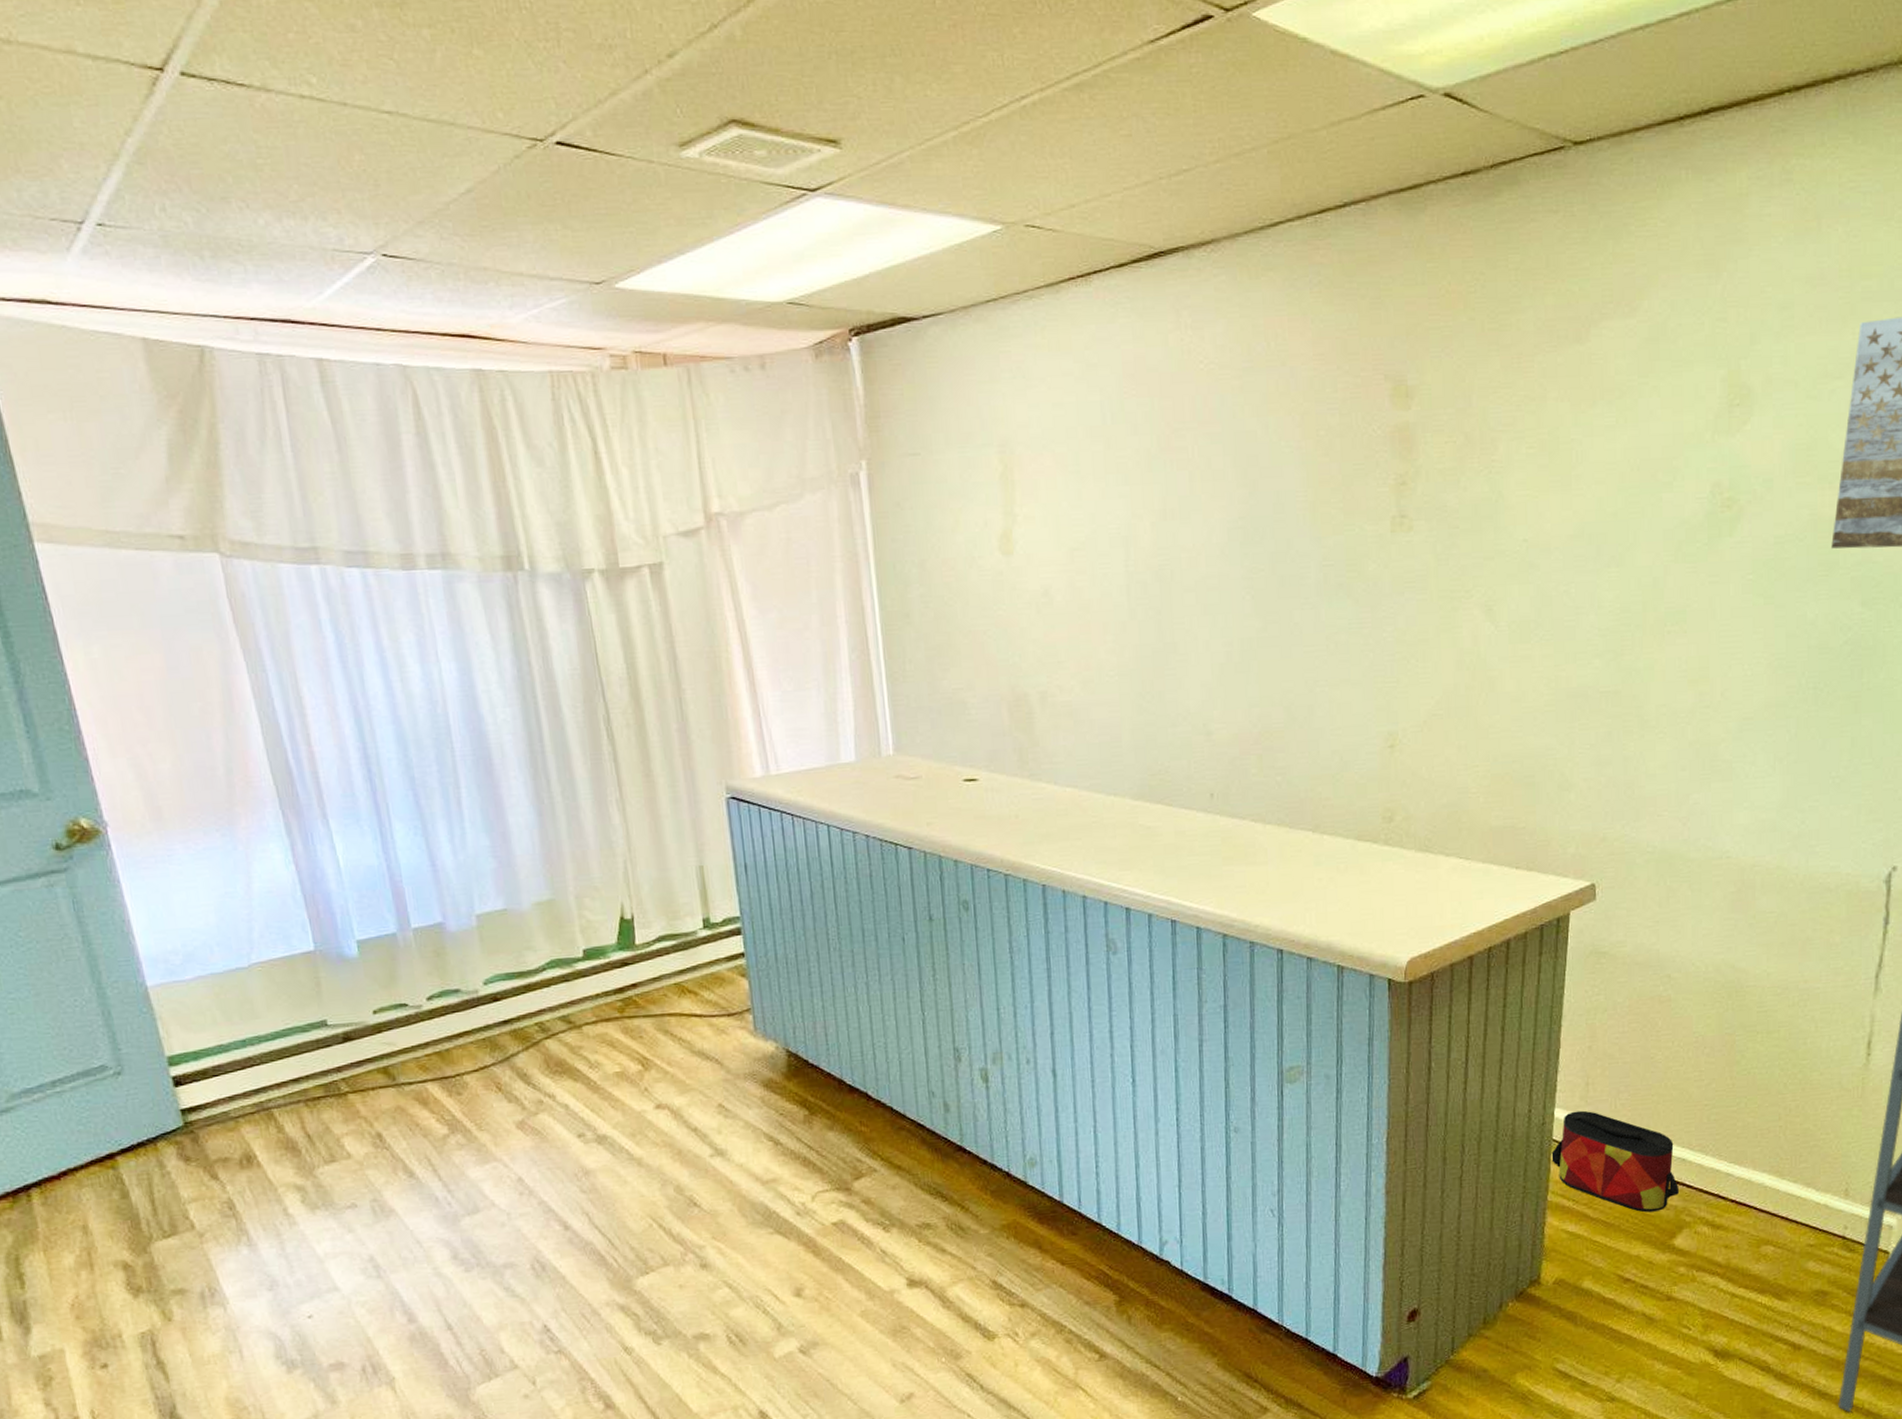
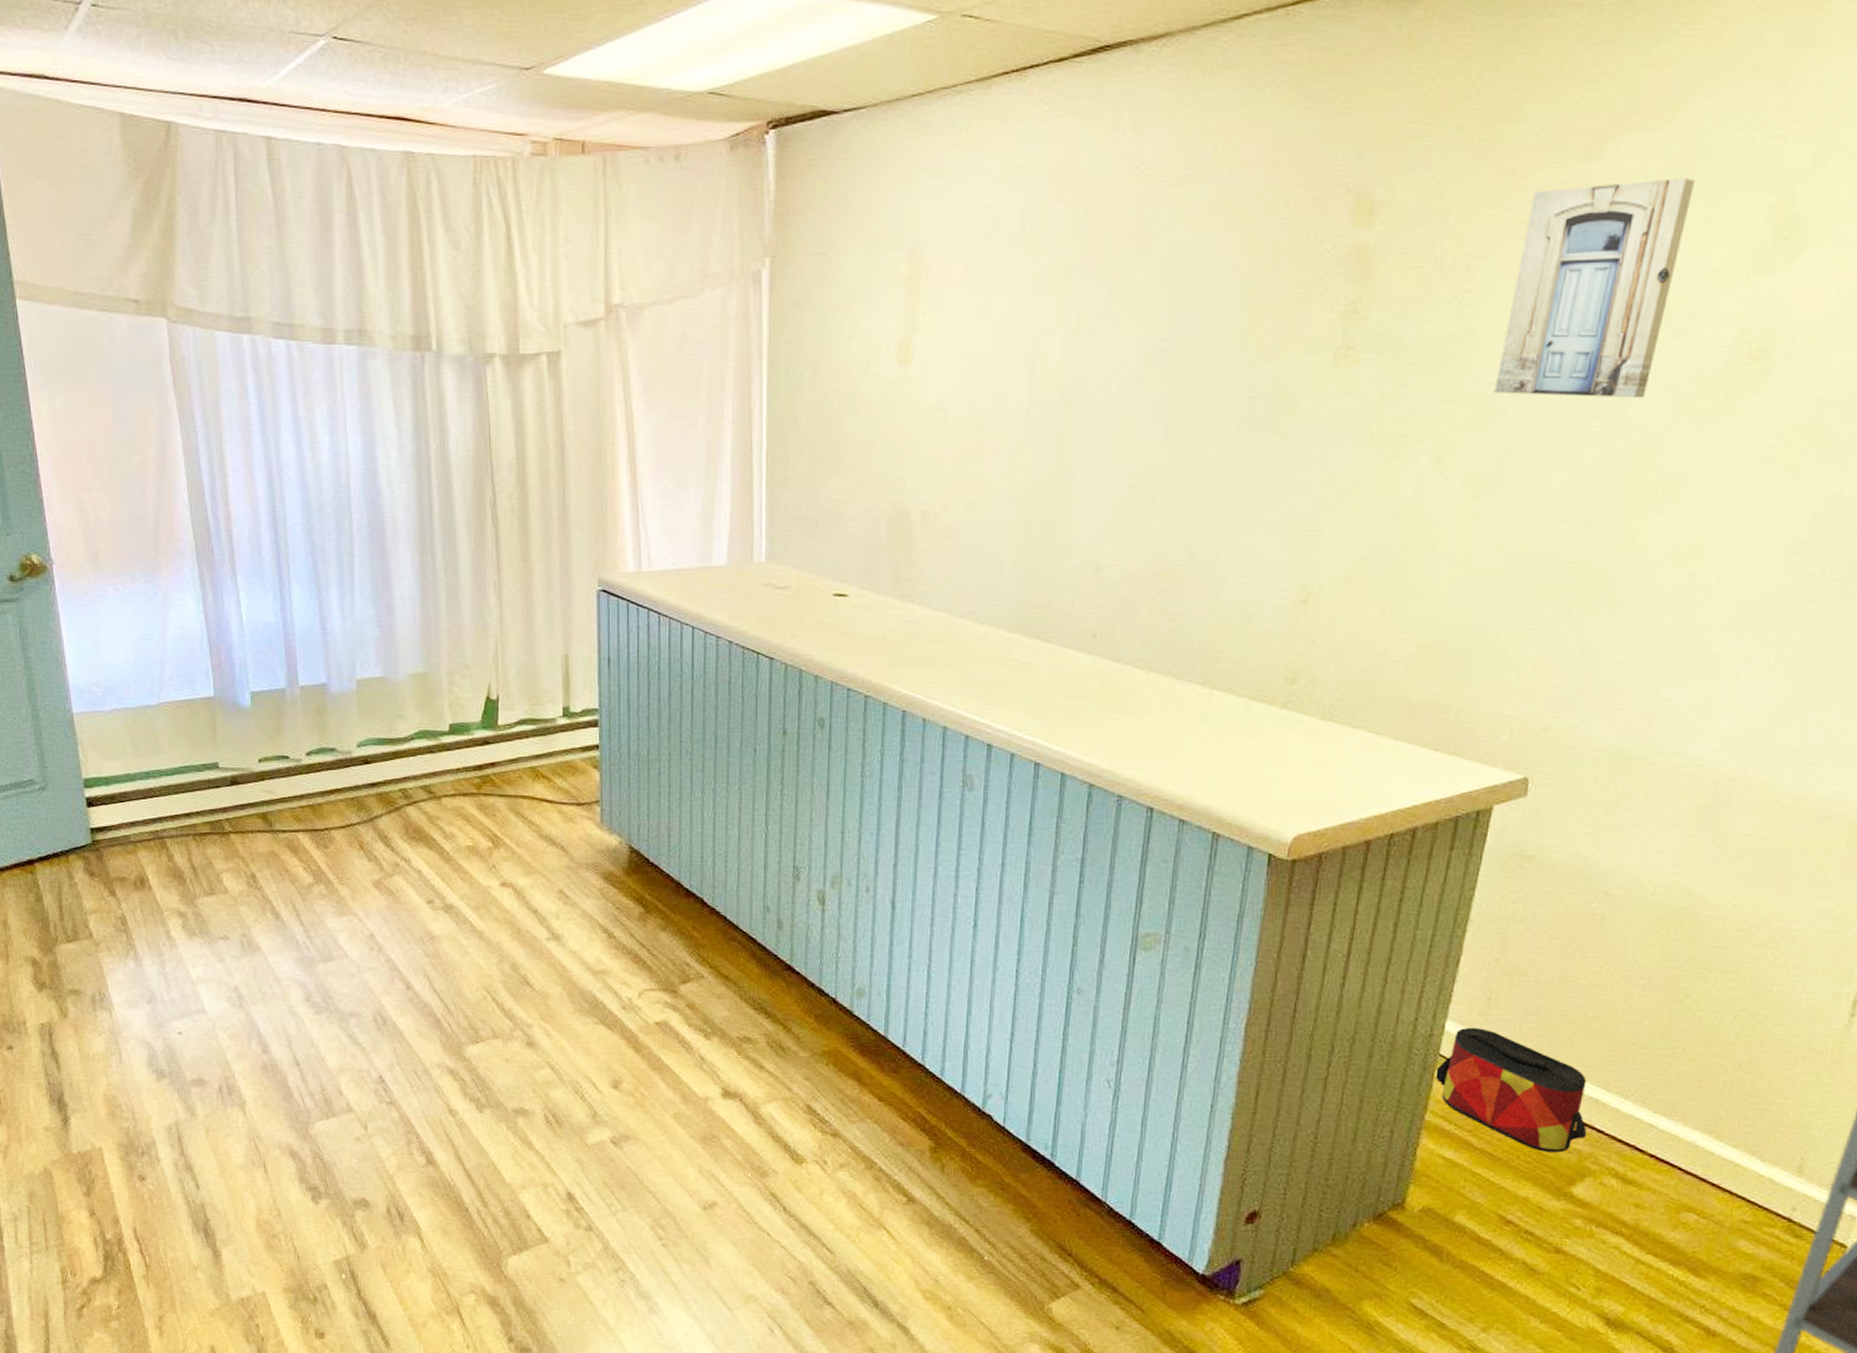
wall art: none [1527,356,1663,549] -> present [1494,178,1695,399]

